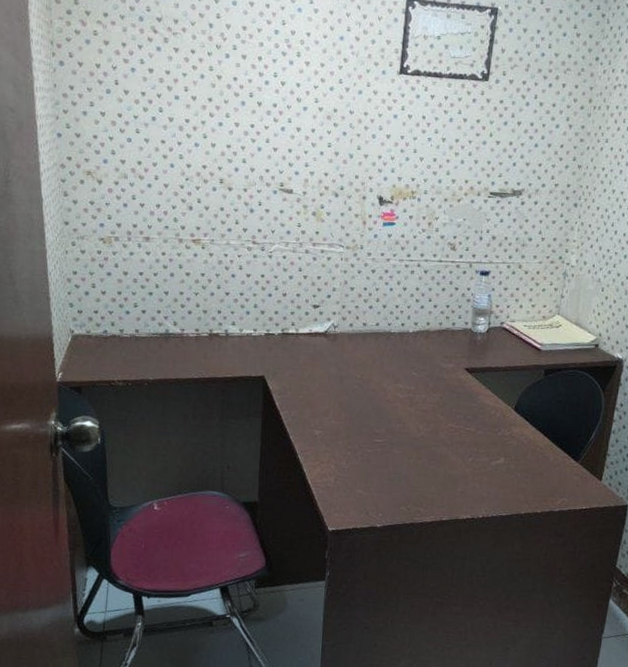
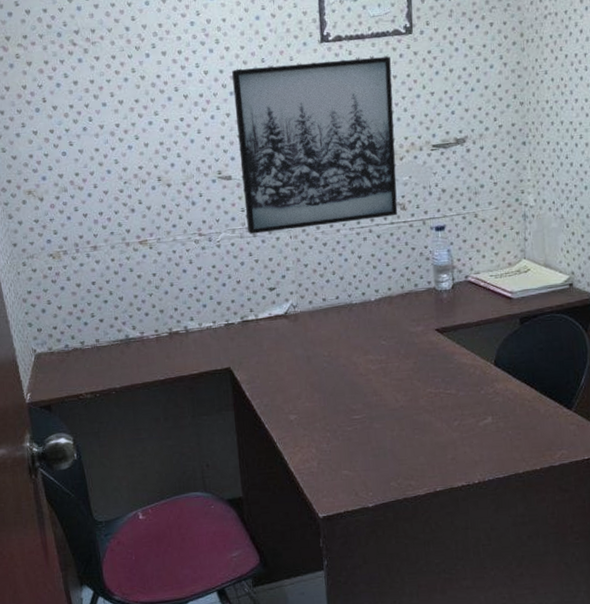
wall art: none [301,86,465,255] -> present [232,56,398,234]

